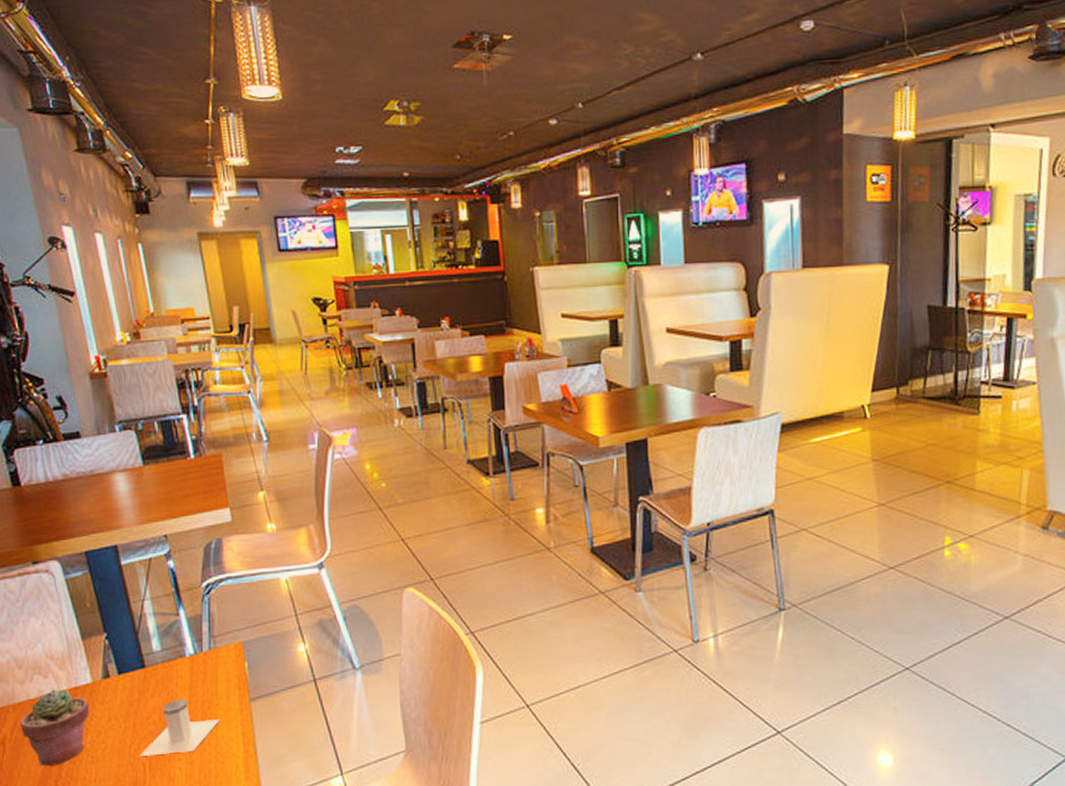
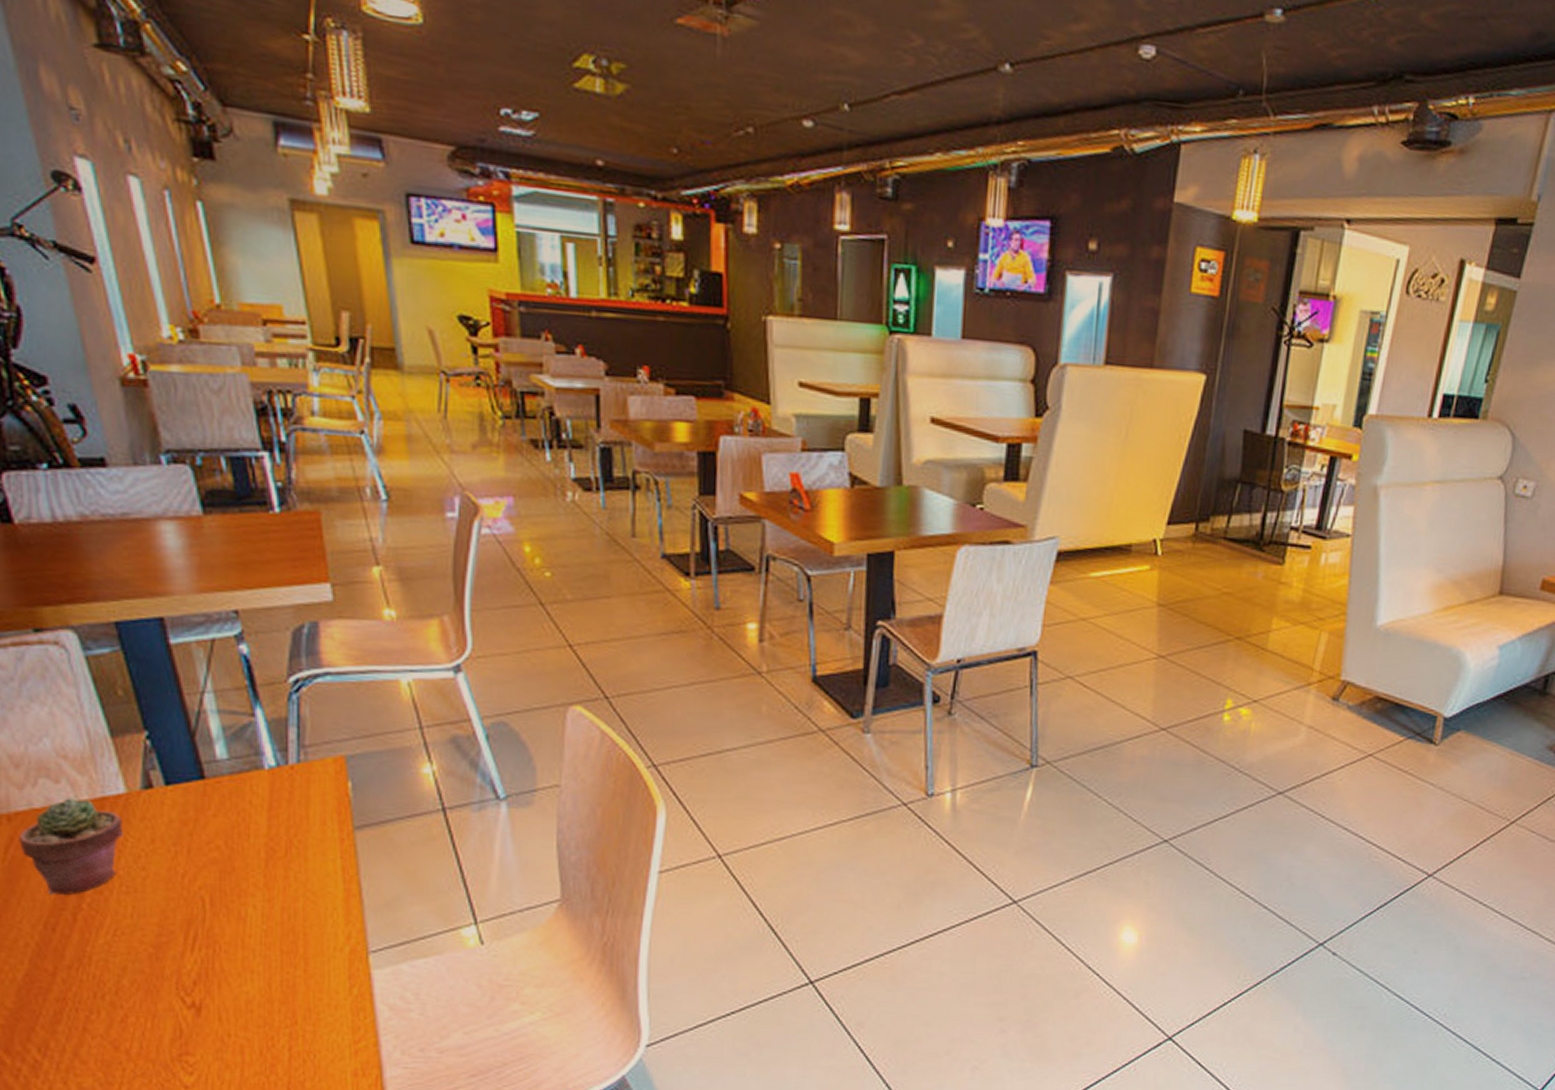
salt shaker: present [140,698,220,756] -> none [196,820,311,889]

